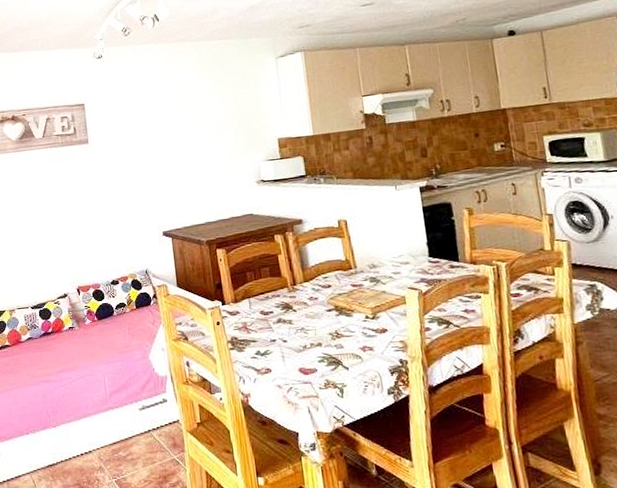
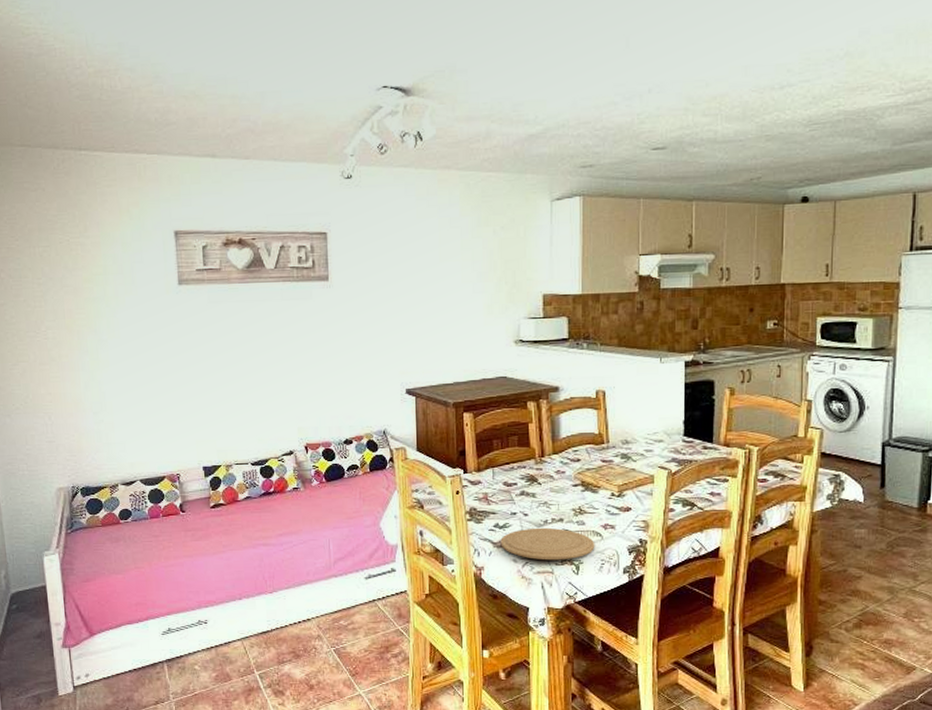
plate: none [263,352,357,385] -> present [500,527,595,561]

